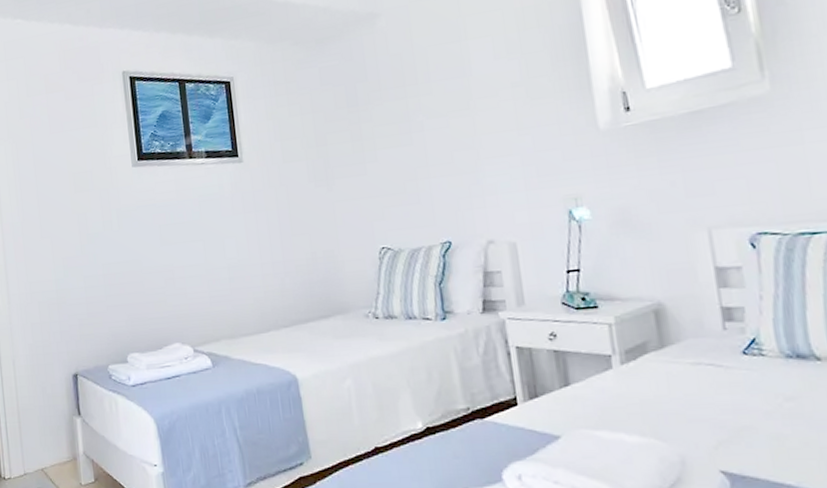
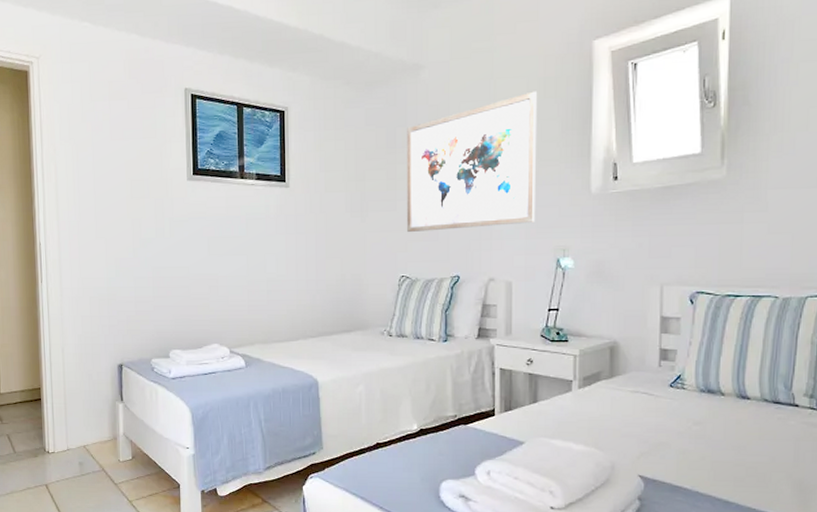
wall art: none [368,23,534,197] -> present [407,91,538,232]

